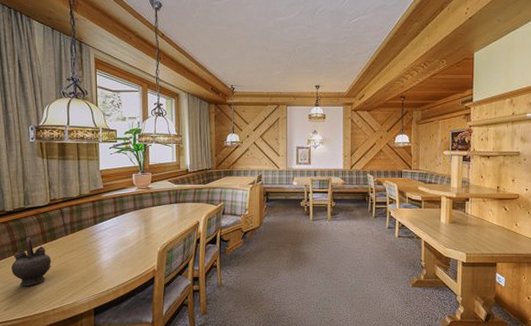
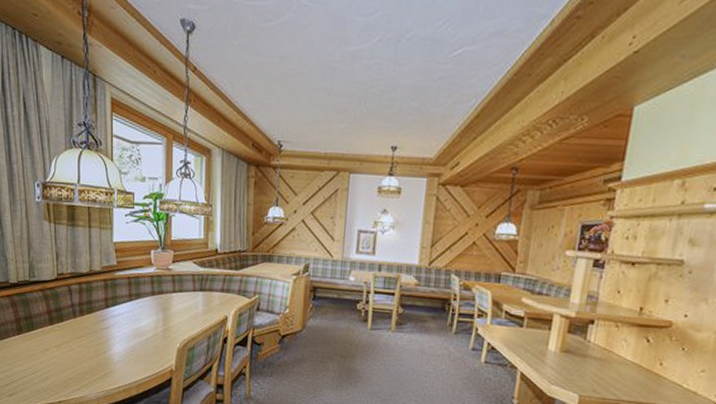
teapot: present [11,237,52,286] -> none [16,315,58,372]

